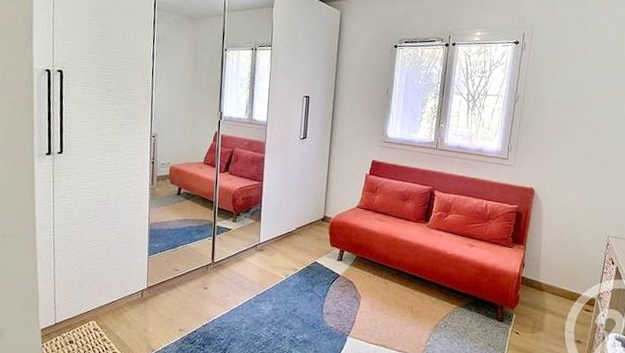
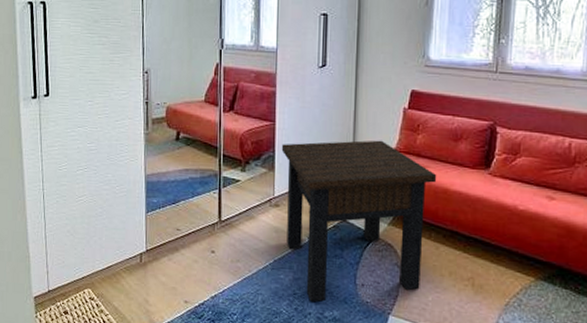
side table: none [267,198,389,328] -> present [281,140,437,302]

